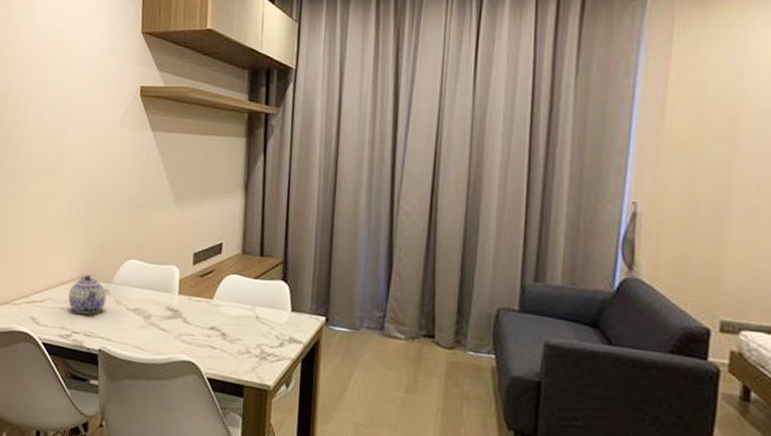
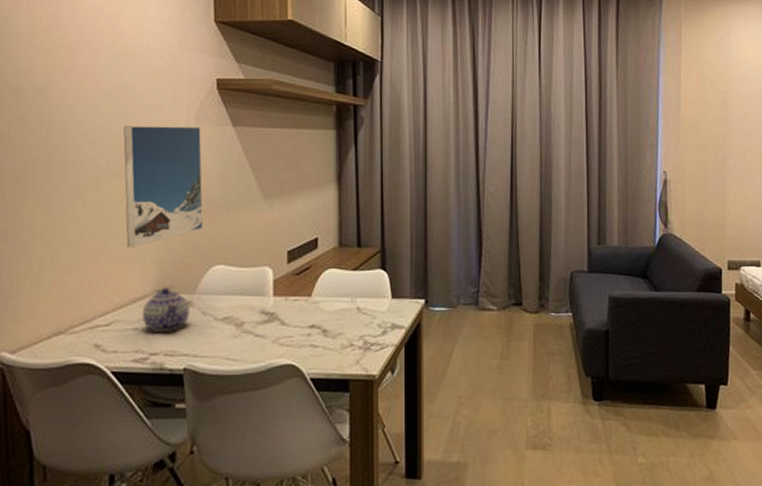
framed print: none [59,128,125,236] -> present [123,126,204,248]

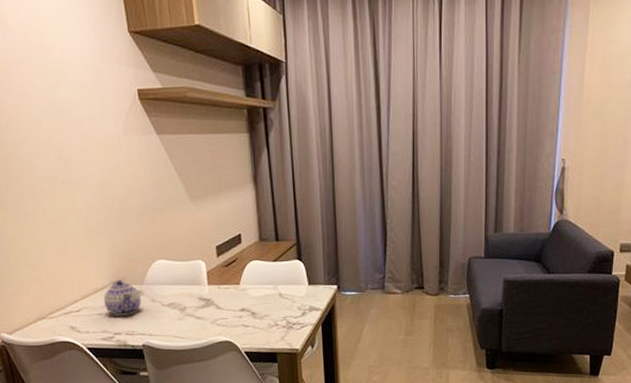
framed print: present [123,126,204,248] -> none [64,136,144,247]

